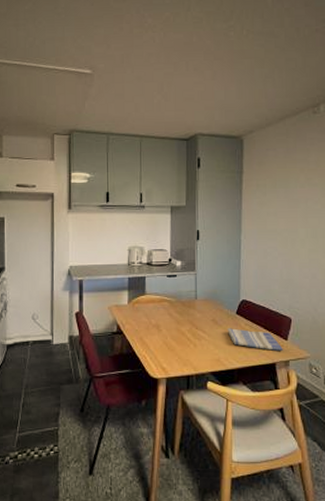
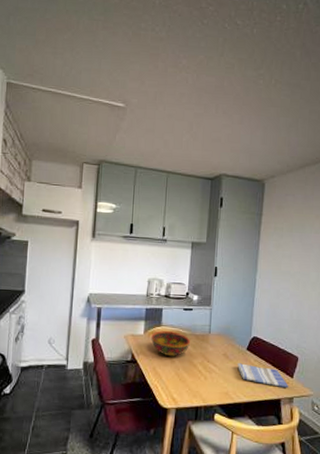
bowl: none [136,300,176,326] -> present [151,331,190,357]

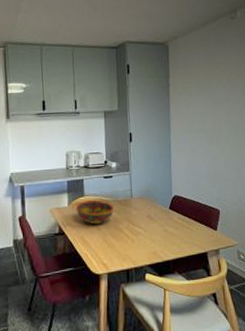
dish towel: present [237,363,288,388] -> none [161,222,213,241]

